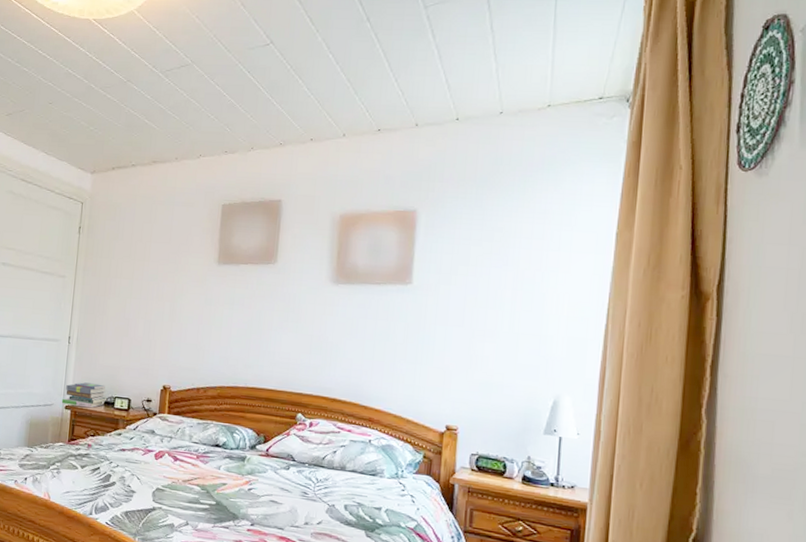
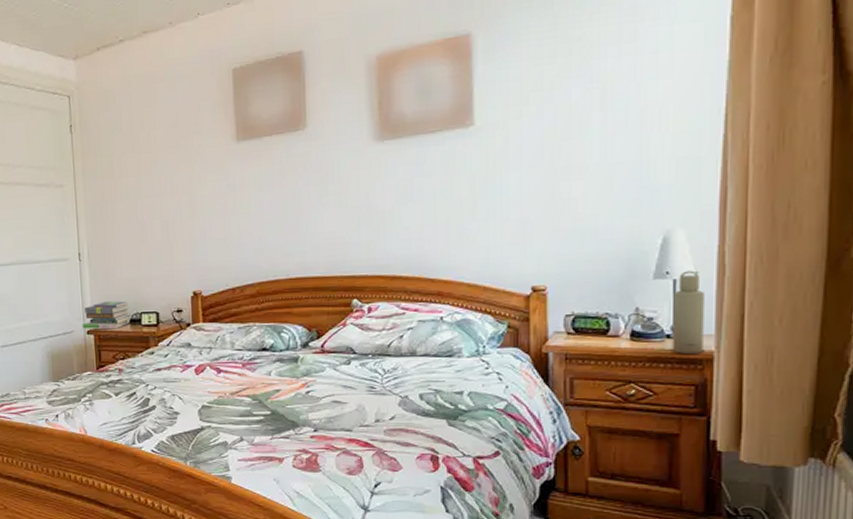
bottle: none [555,431,583,504] -> present [672,270,704,355]

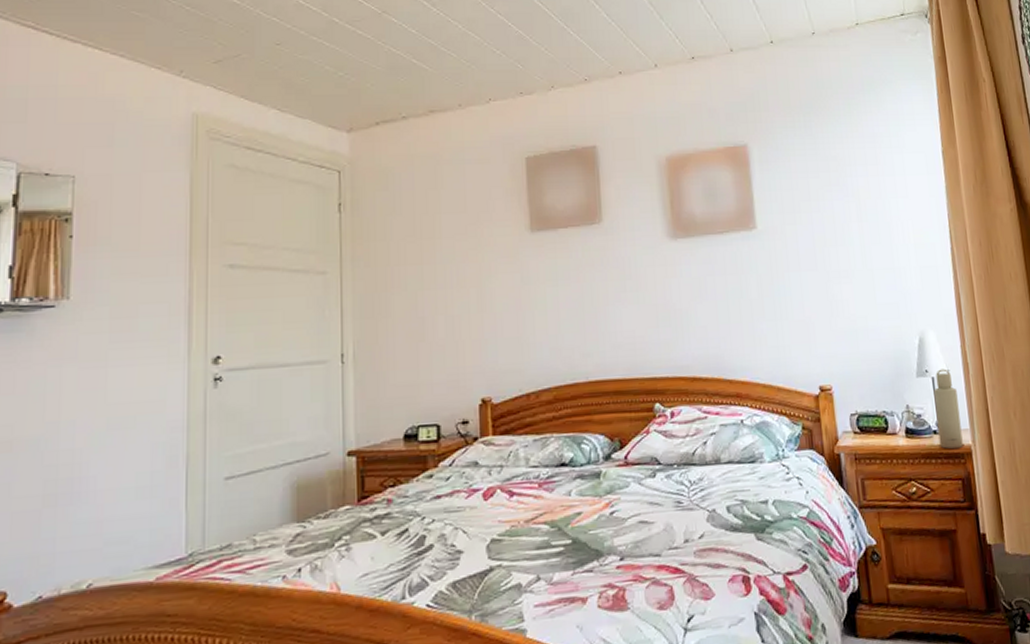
books: present [82,301,133,330] -> none [341,412,408,450]

